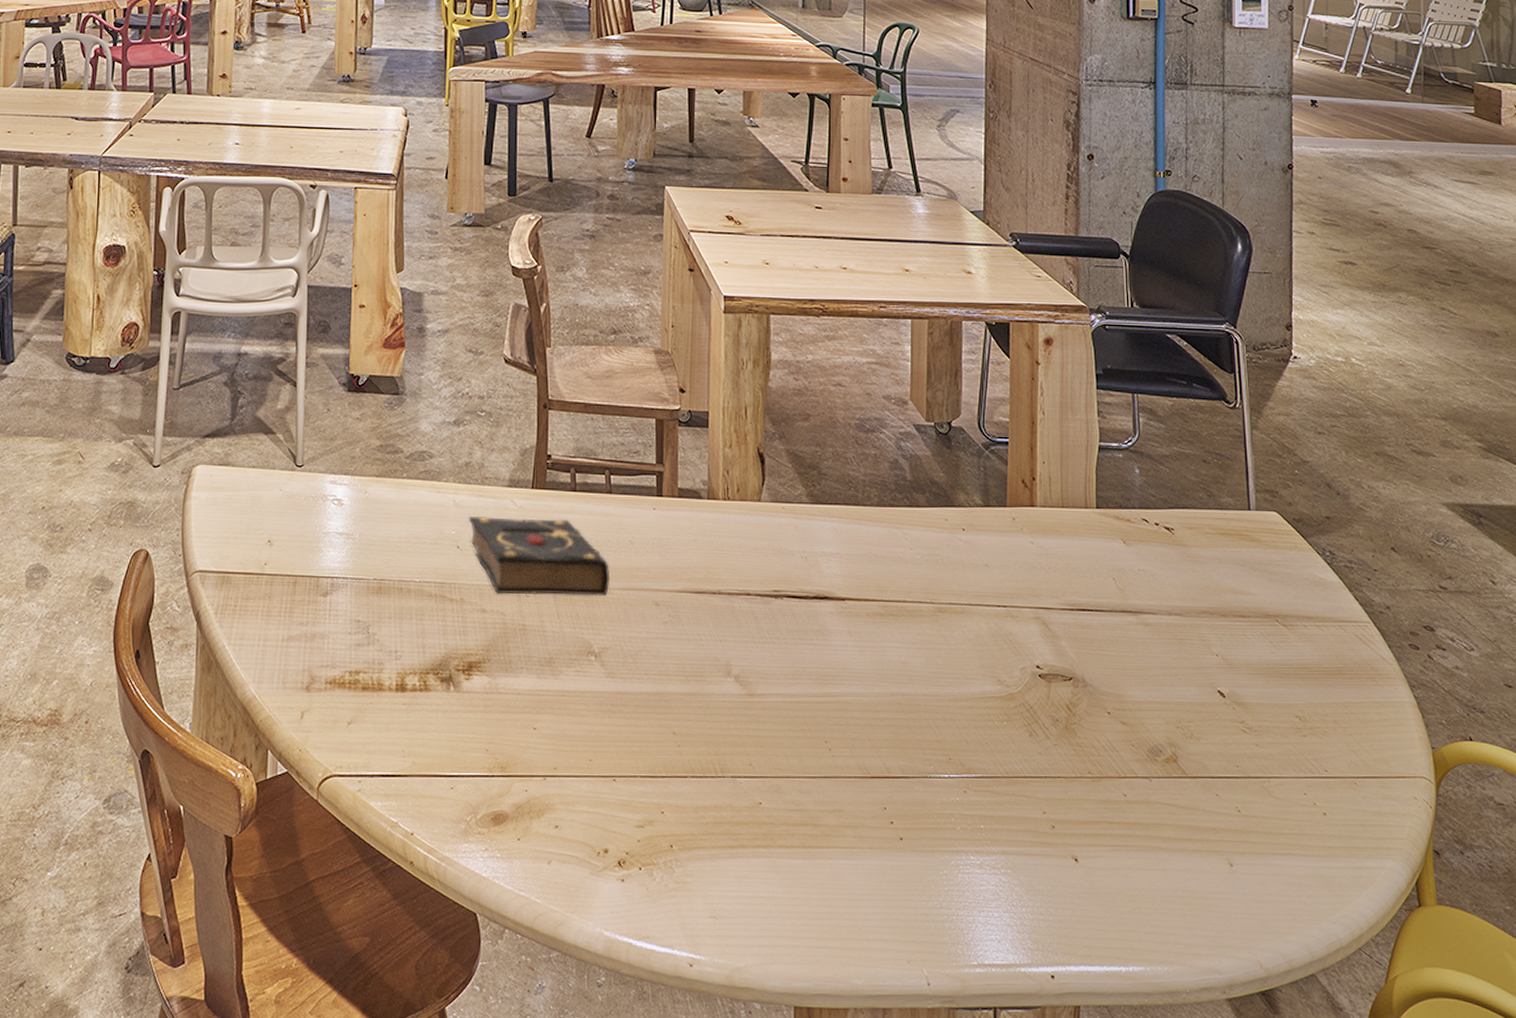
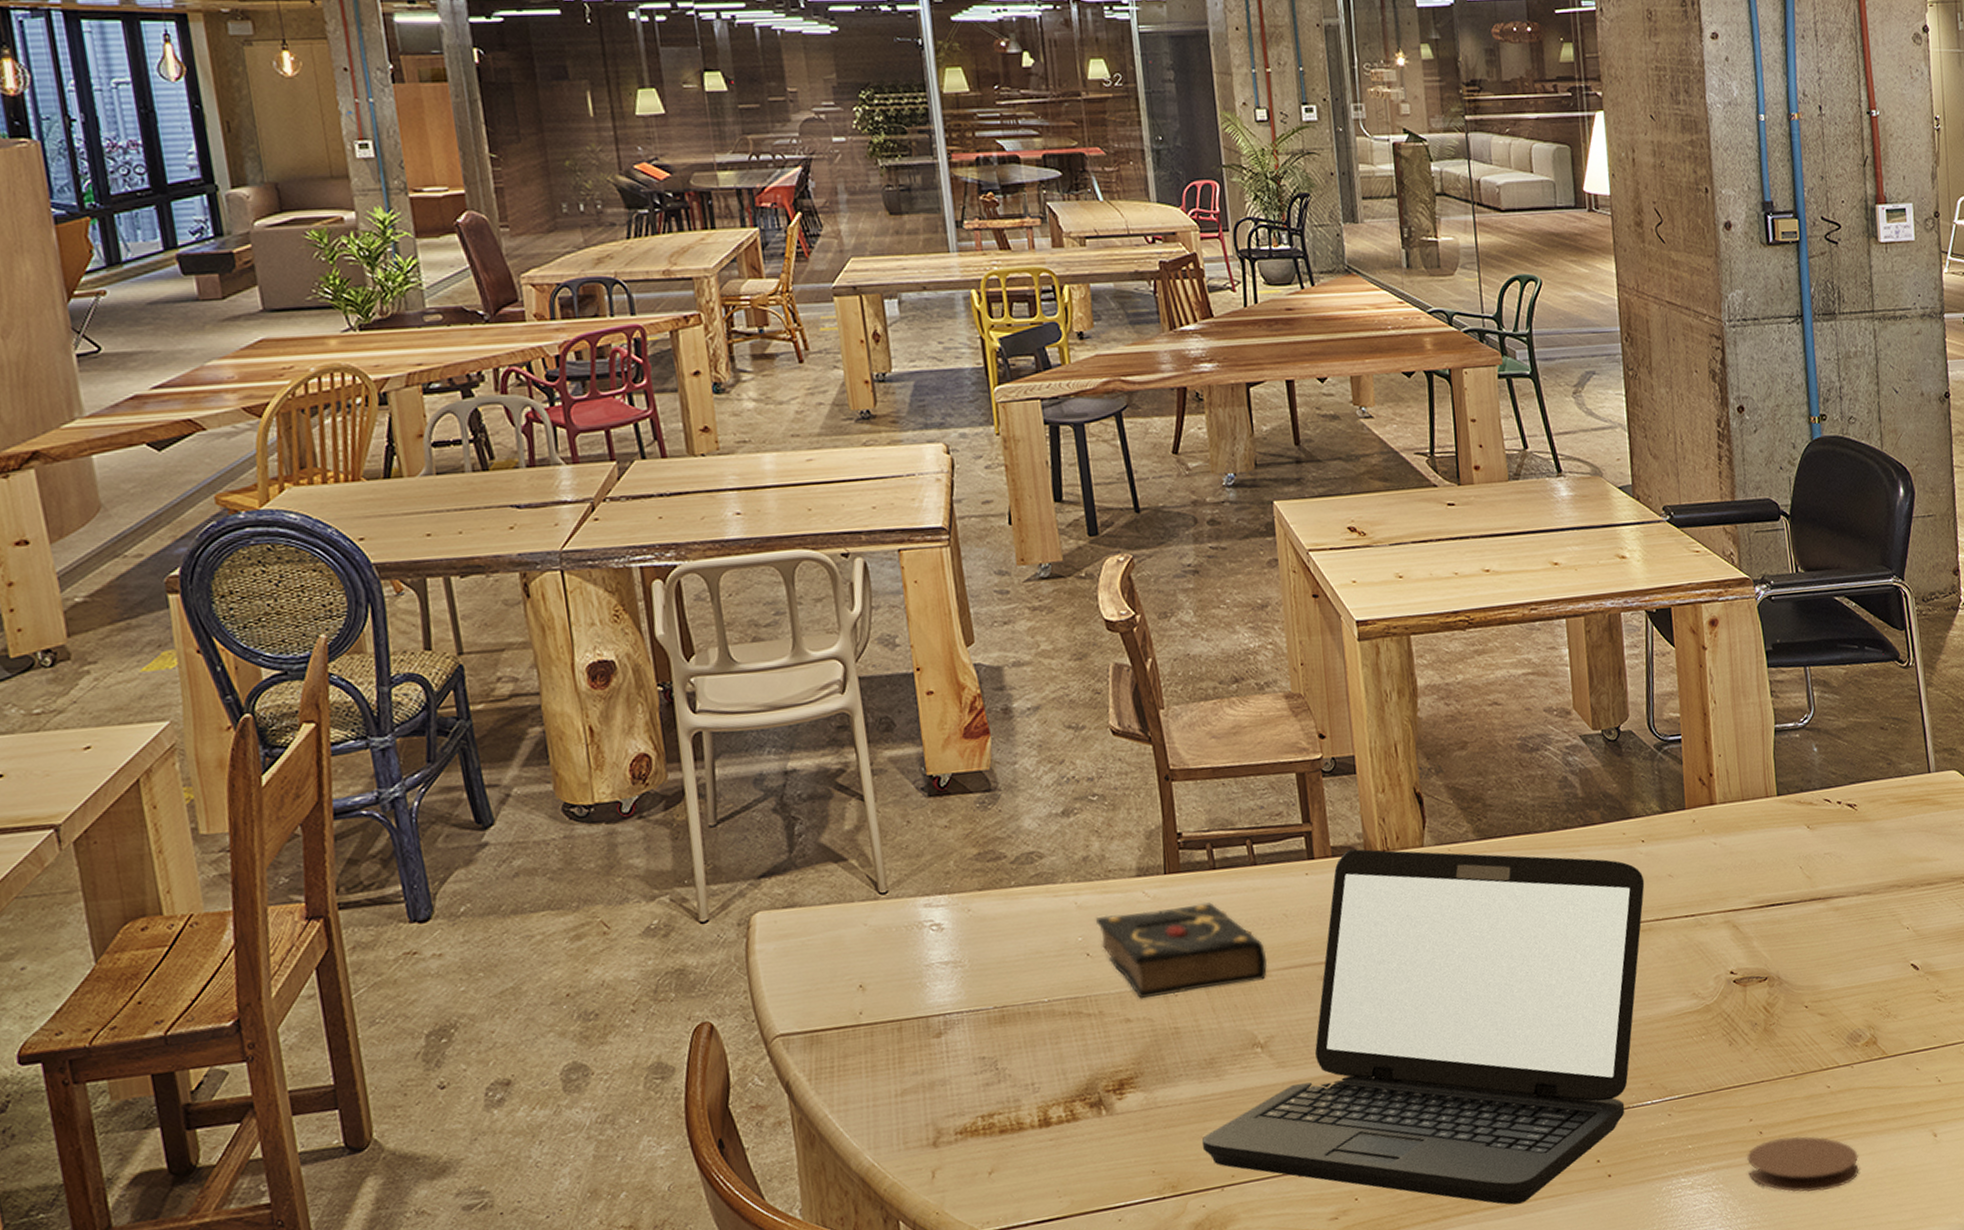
laptop: none [533,493,961,848] -> present [1202,848,1645,1205]
coaster: none [1038,835,1150,898] -> present [1747,1136,1859,1193]

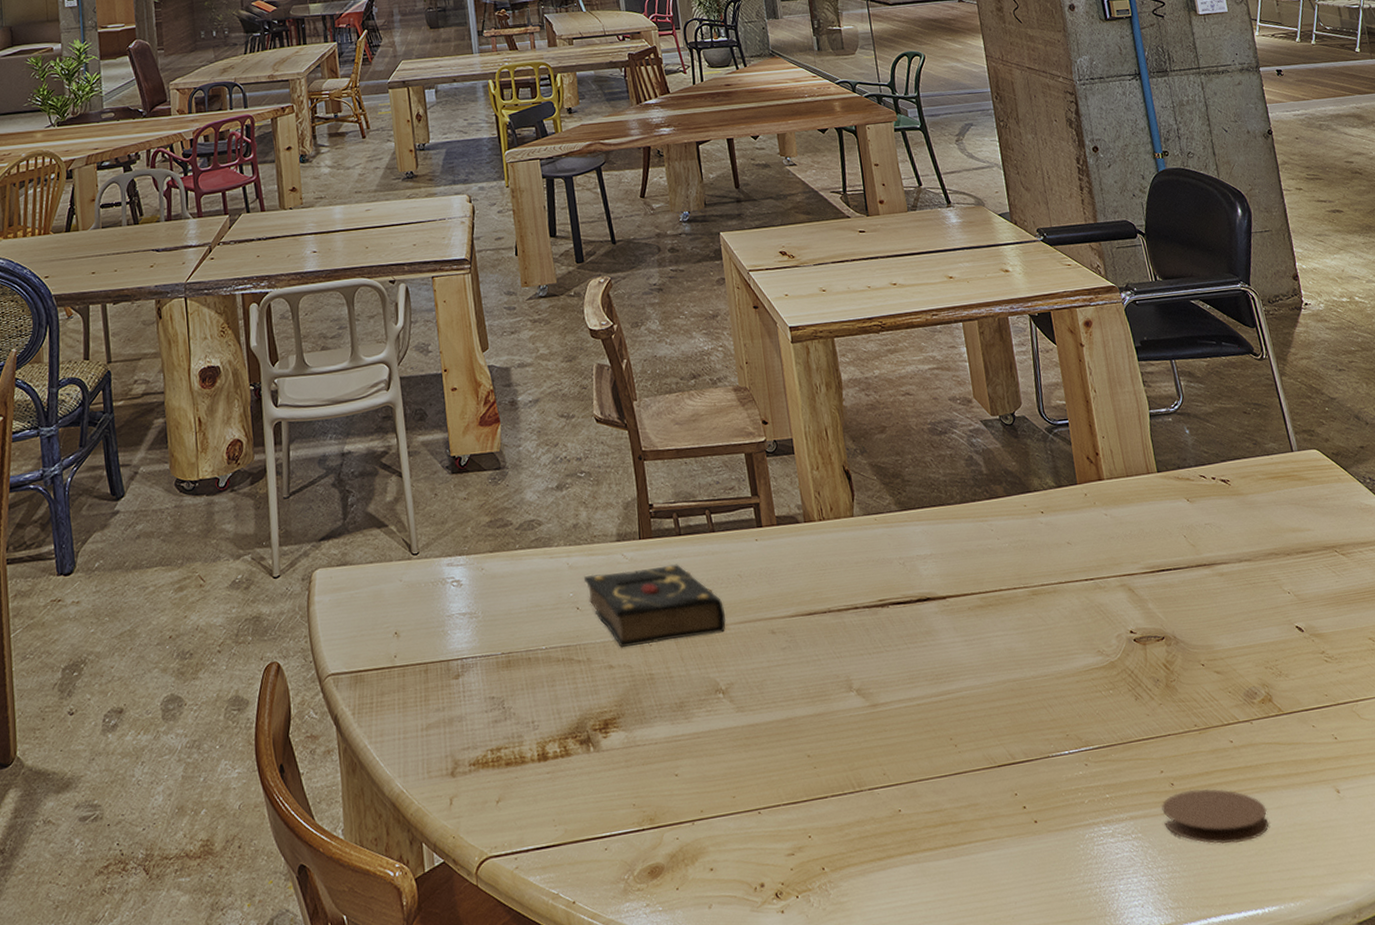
laptop: present [1202,848,1645,1205] -> none [675,518,1047,847]

